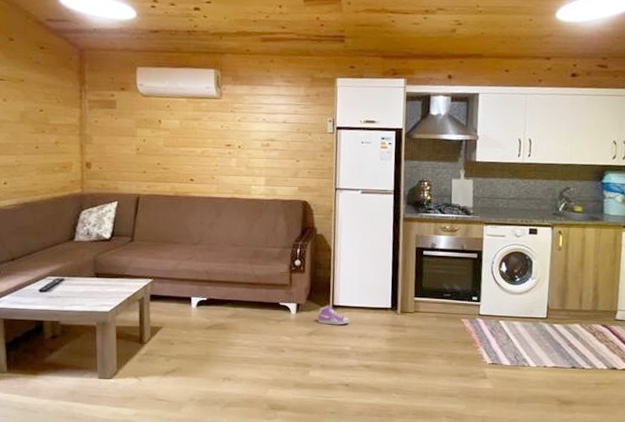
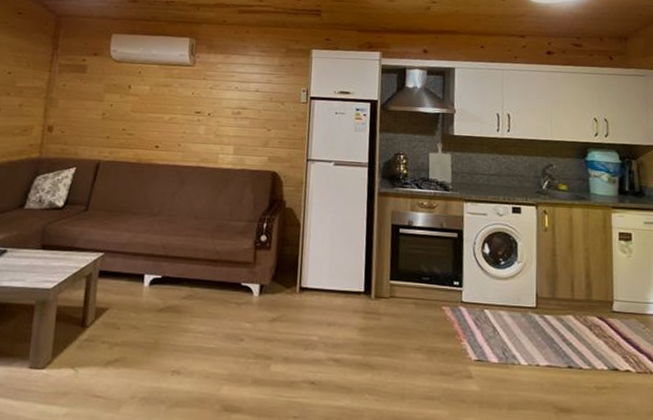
sneaker: present [318,304,350,325] -> none [282,286,318,311]

